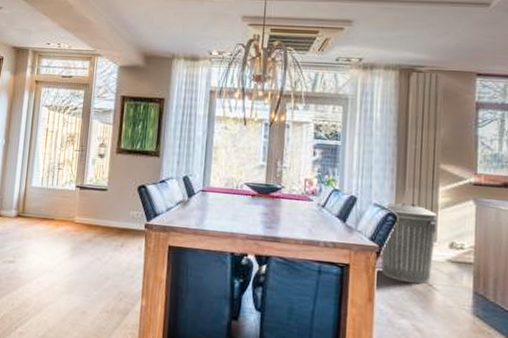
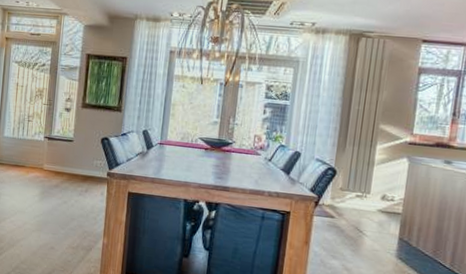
trash can: present [381,202,438,284] -> none [318,158,374,230]

